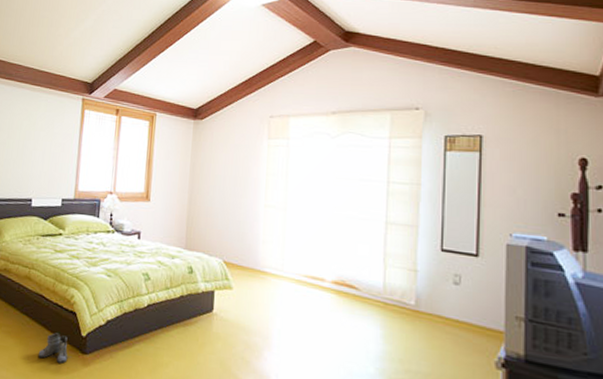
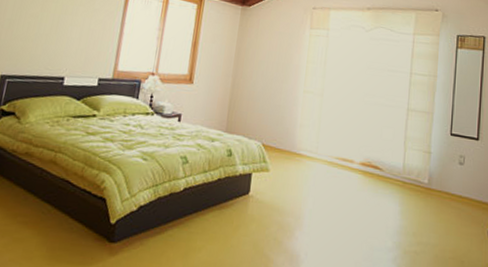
boots: present [38,333,72,365] -> none [58,221,98,255]

